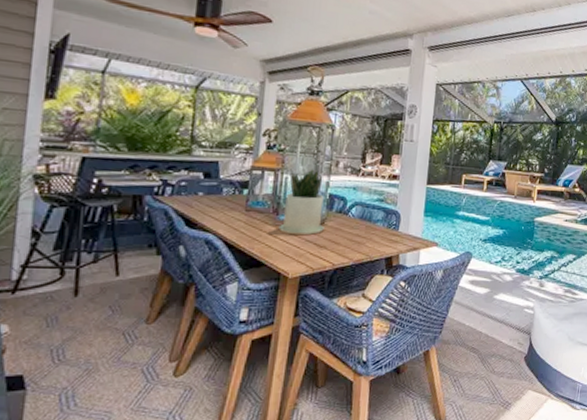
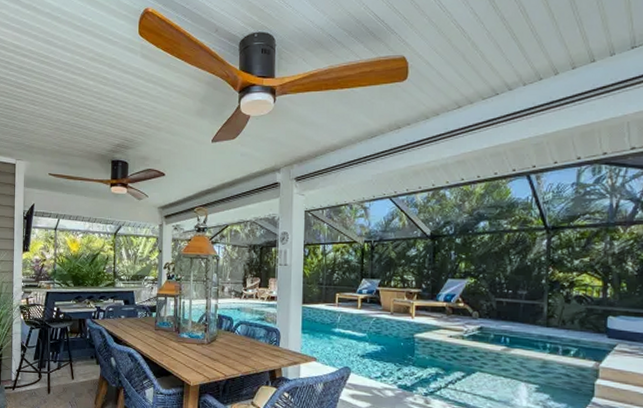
planter: present [278,169,324,236] -> none [180,294,216,350]

